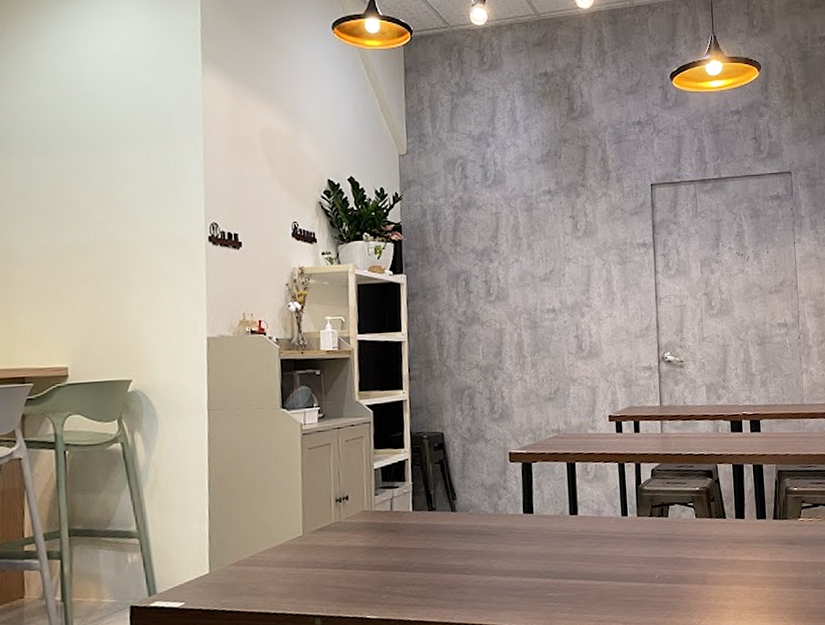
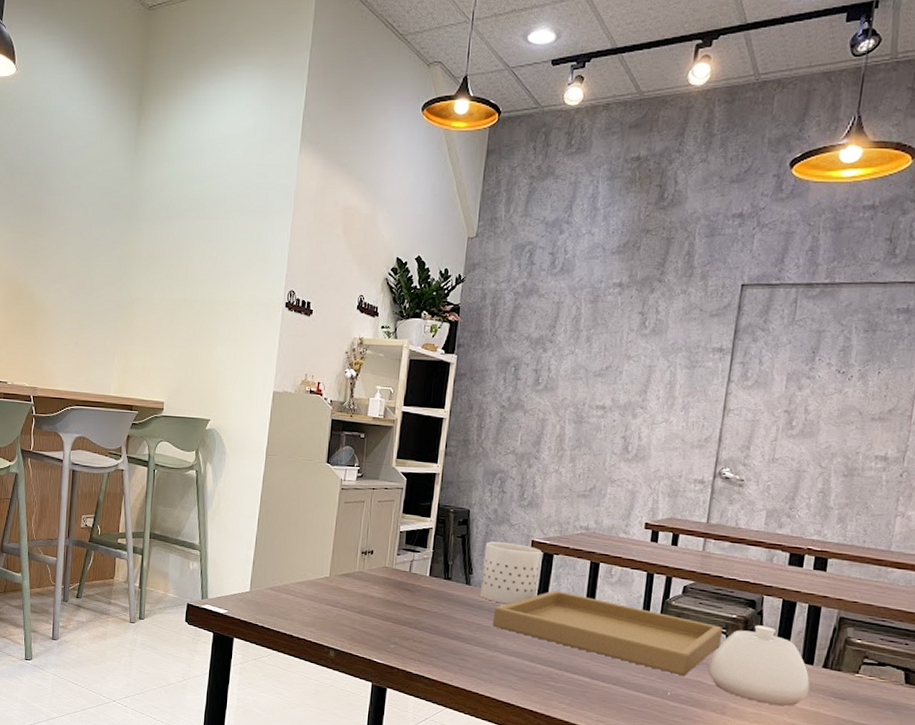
mug: none [464,458,522,524] -> present [479,541,543,605]
tray: none [484,498,691,557] -> present [492,590,723,676]
sugar bowl: none [684,491,768,565] -> present [707,625,811,706]

